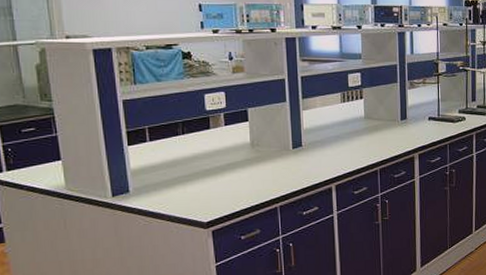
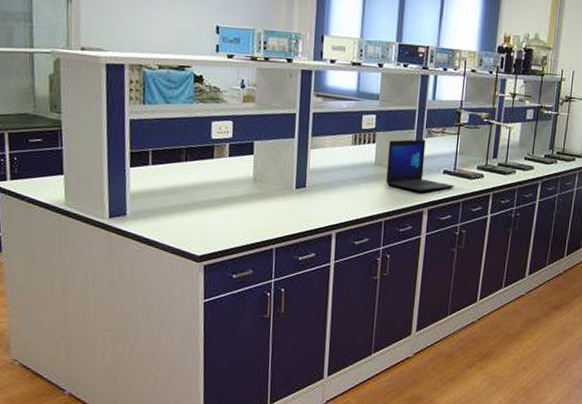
laptop: none [375,91,440,139] -> present [386,139,455,192]

